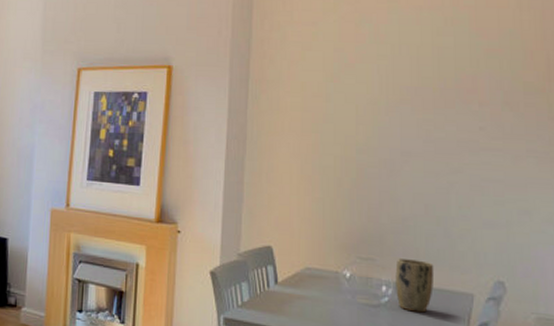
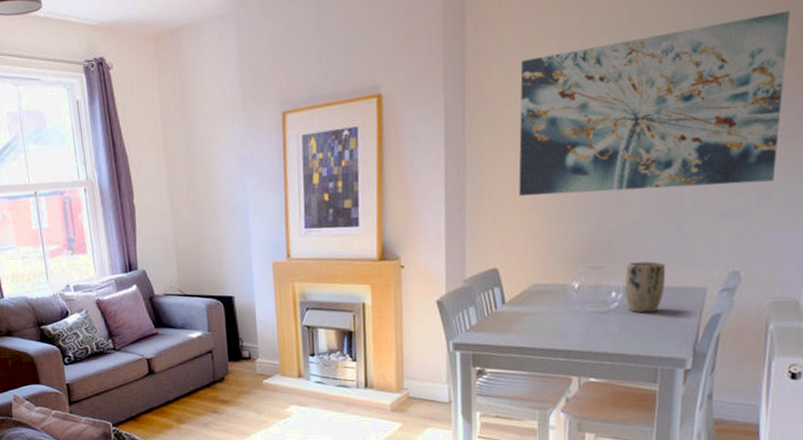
wall art: none [295,48,539,198] -> present [518,10,790,196]

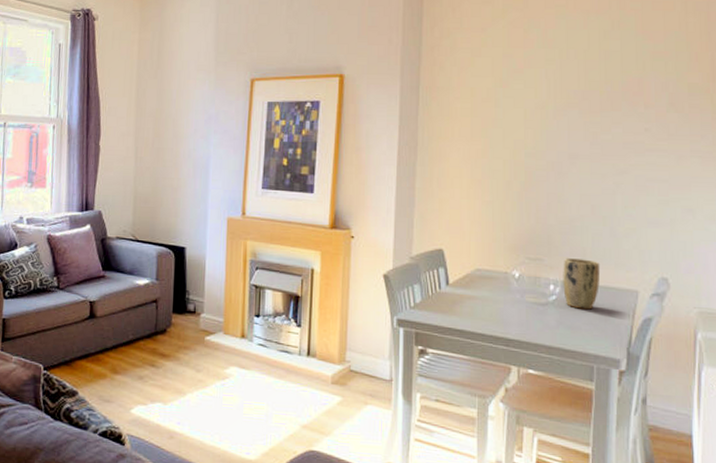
wall art: present [518,10,790,196] -> none [465,49,703,197]

